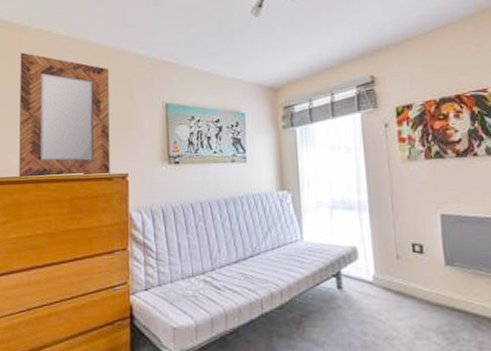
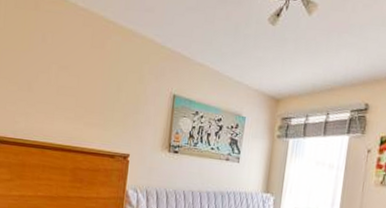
home mirror: present [19,52,110,179] -> none [25,16,123,153]

